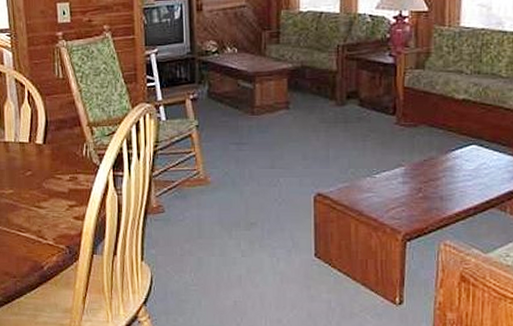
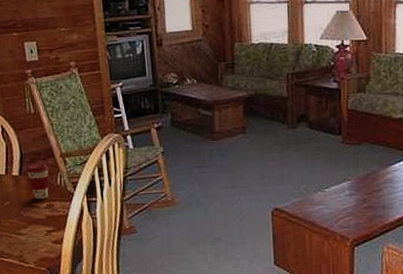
coffee cup: none [51,132,75,171] -> present [26,163,49,200]

